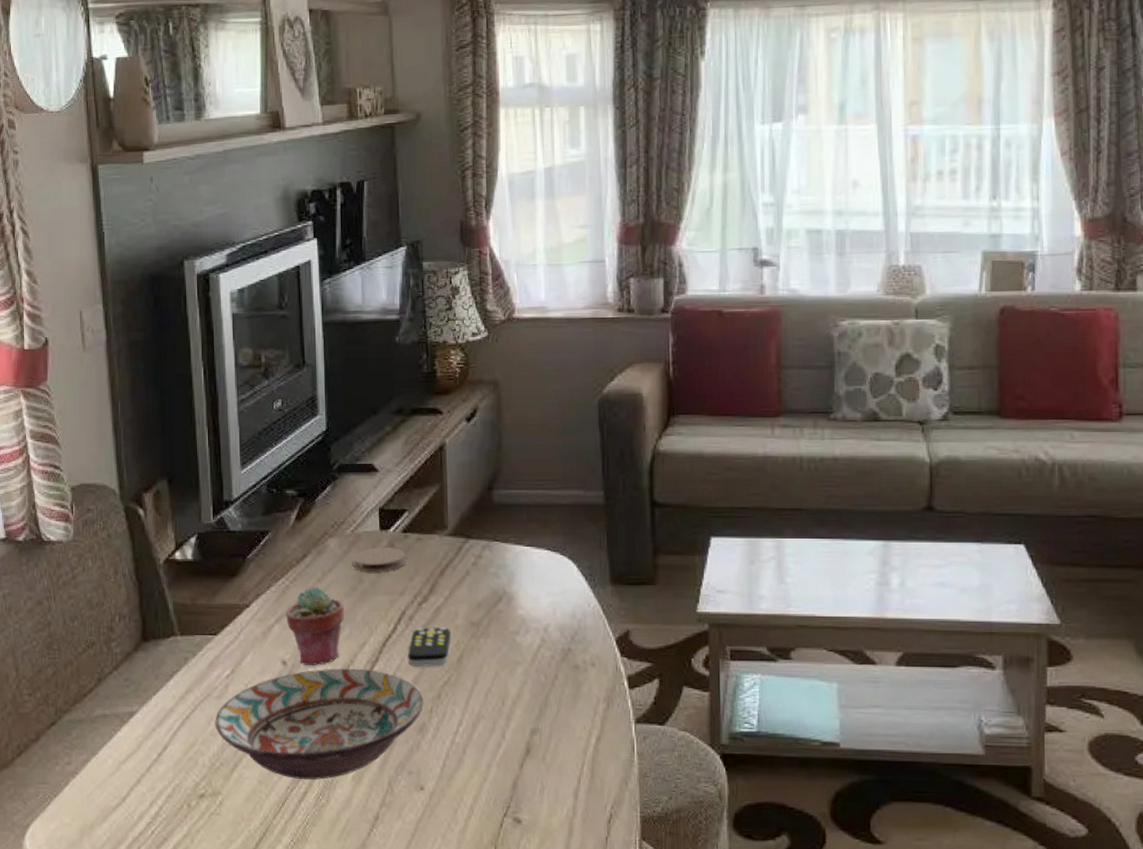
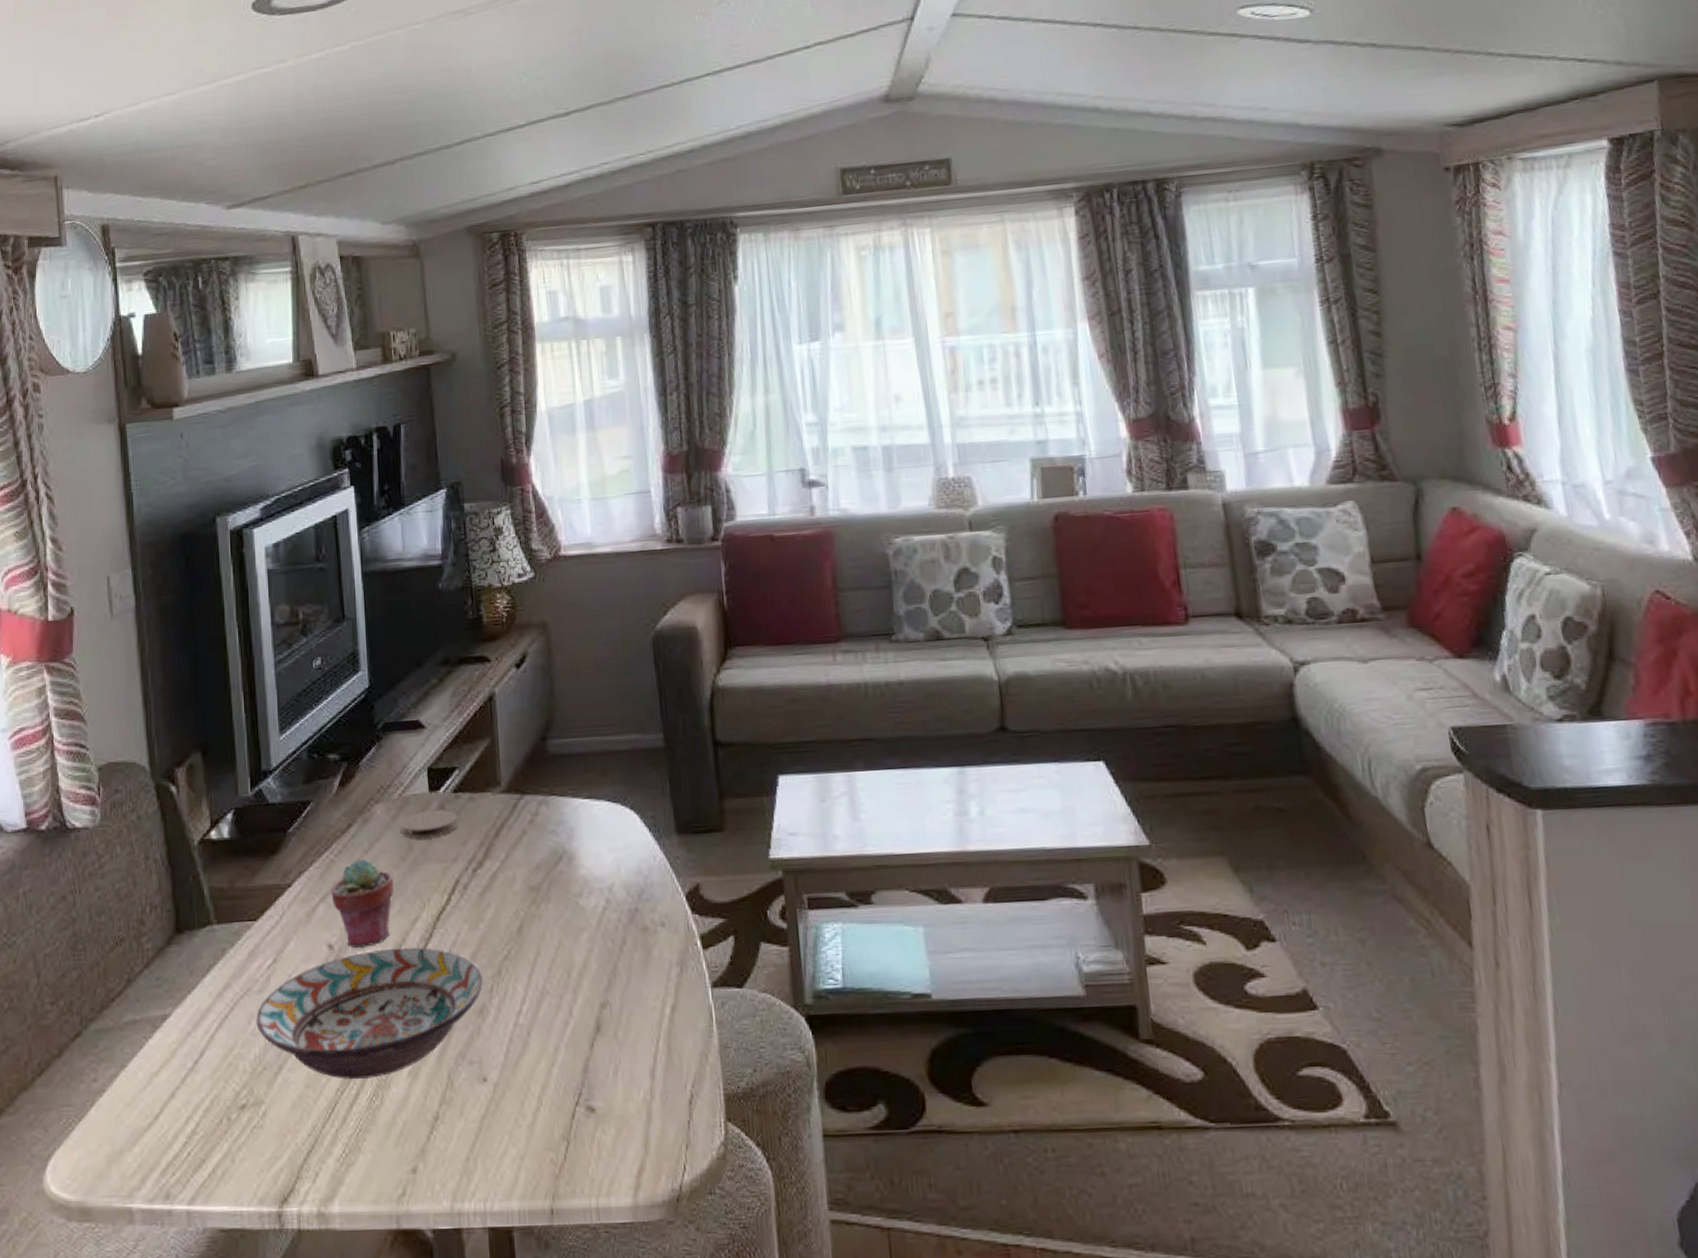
remote control: present [407,626,452,667] -> none [463,893,510,941]

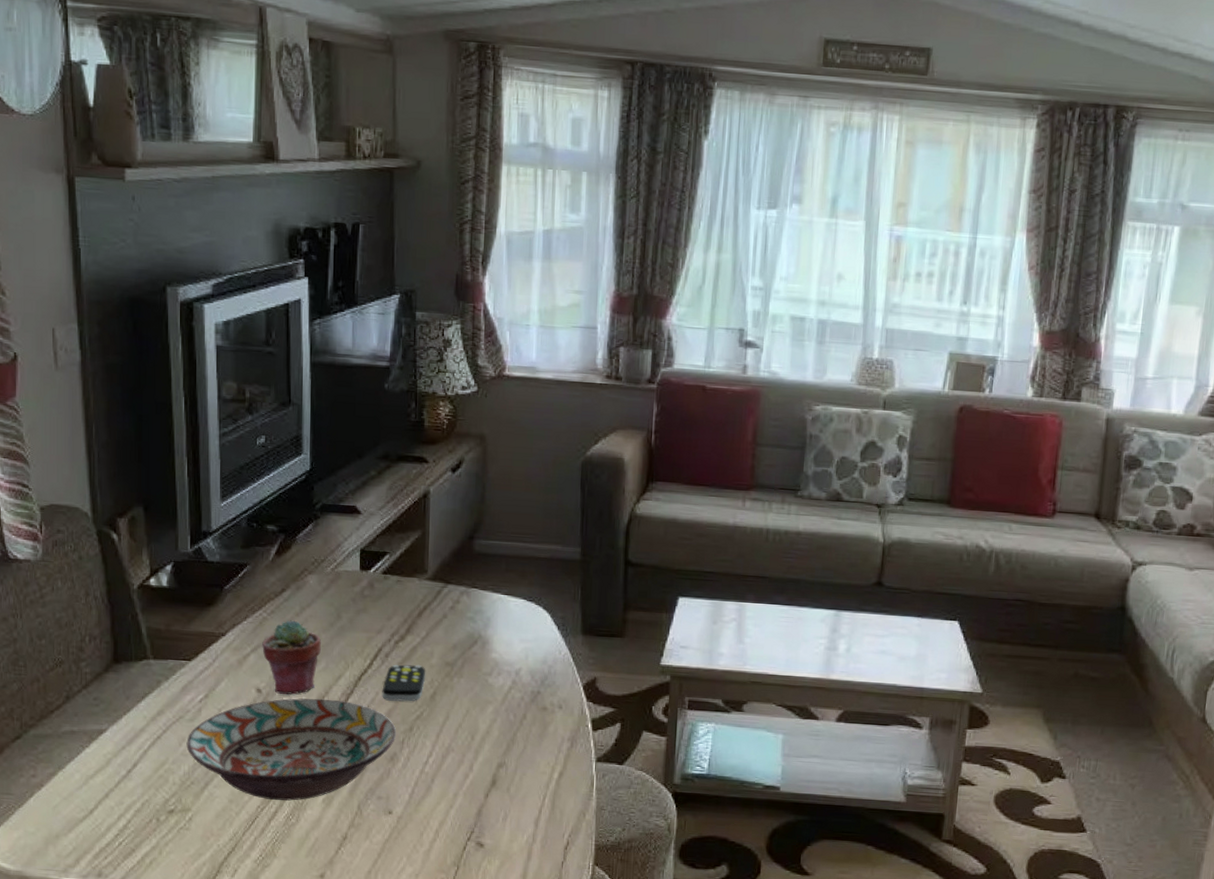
coaster: present [400,810,459,838] -> none [331,586,386,610]
remote control: none [463,893,510,941] -> present [382,664,426,702]

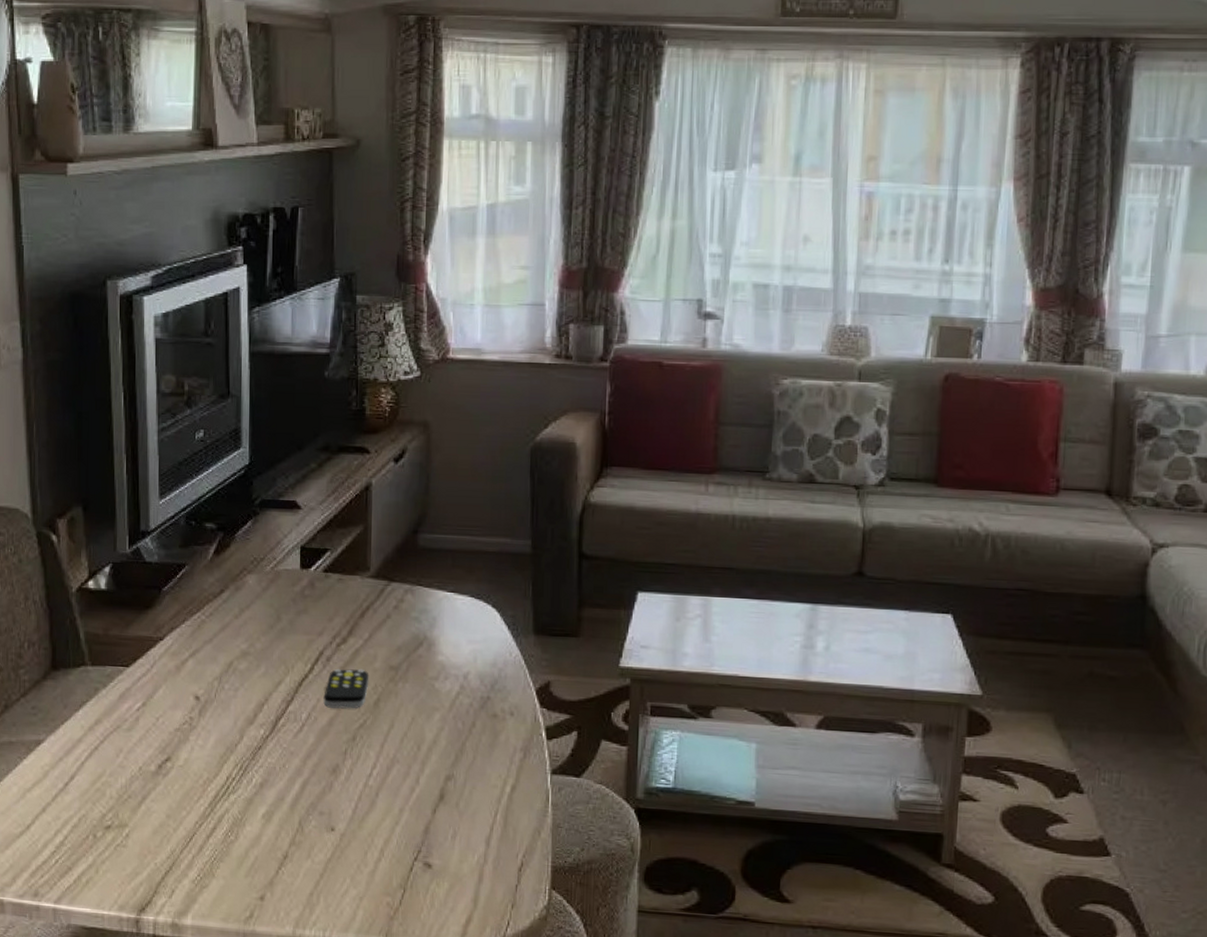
decorative bowl: present [186,698,397,801] -> none [124,705,339,816]
potted succulent: present [262,620,321,695] -> none [200,622,260,702]

